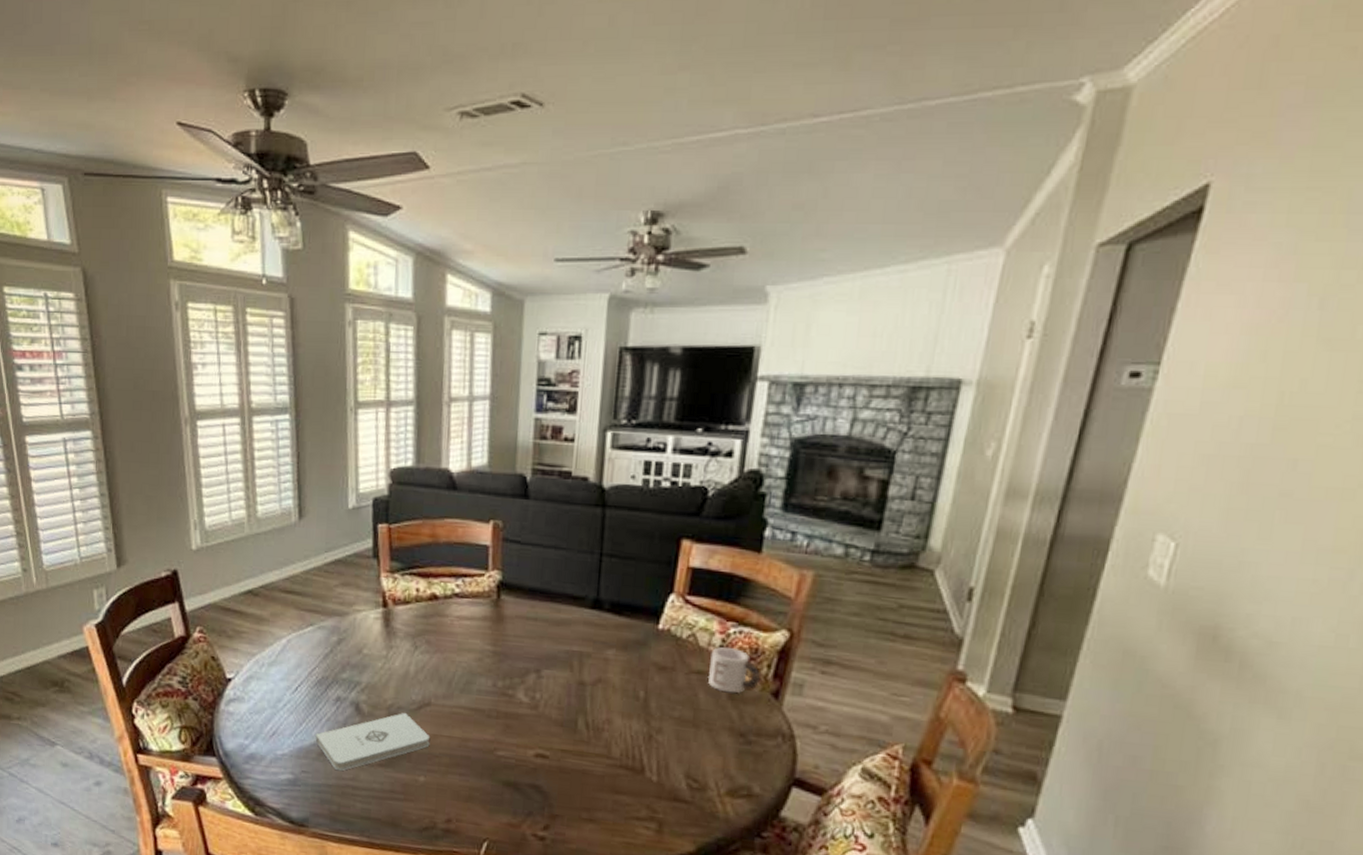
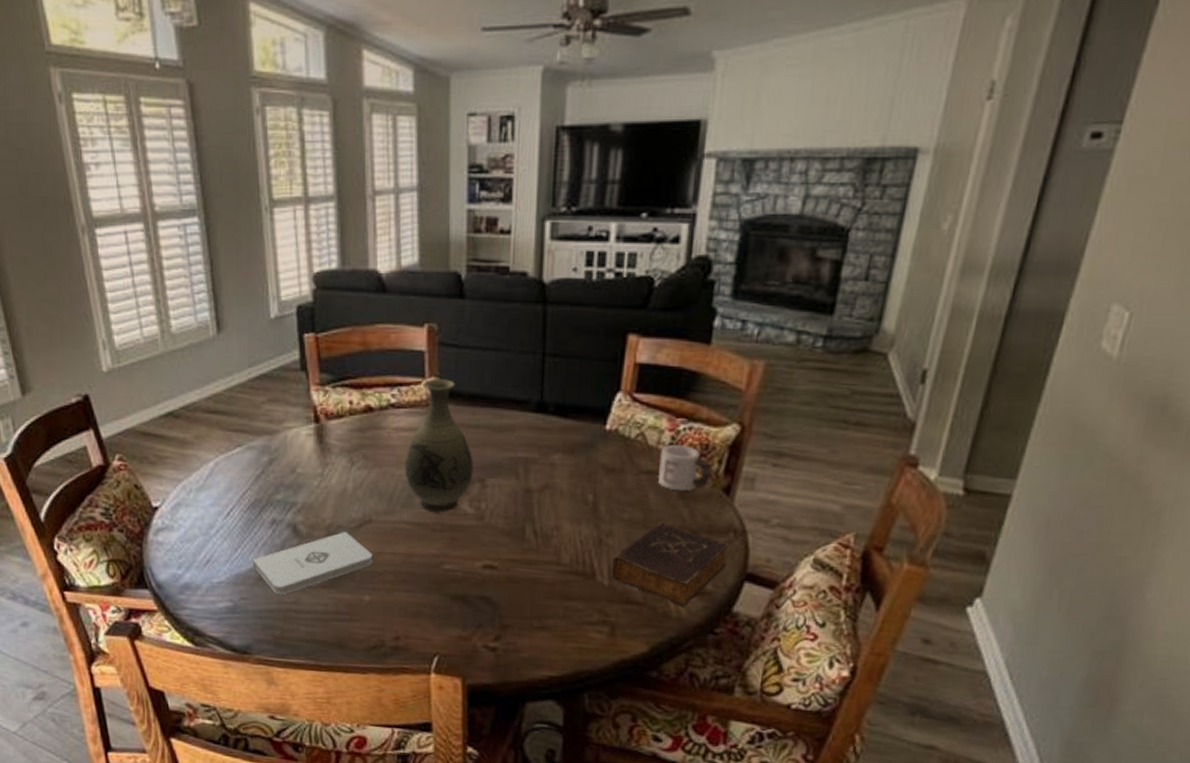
vase: none [464,572,531,700] -> present [405,379,474,512]
book: none [661,721,777,808] -> present [612,521,729,607]

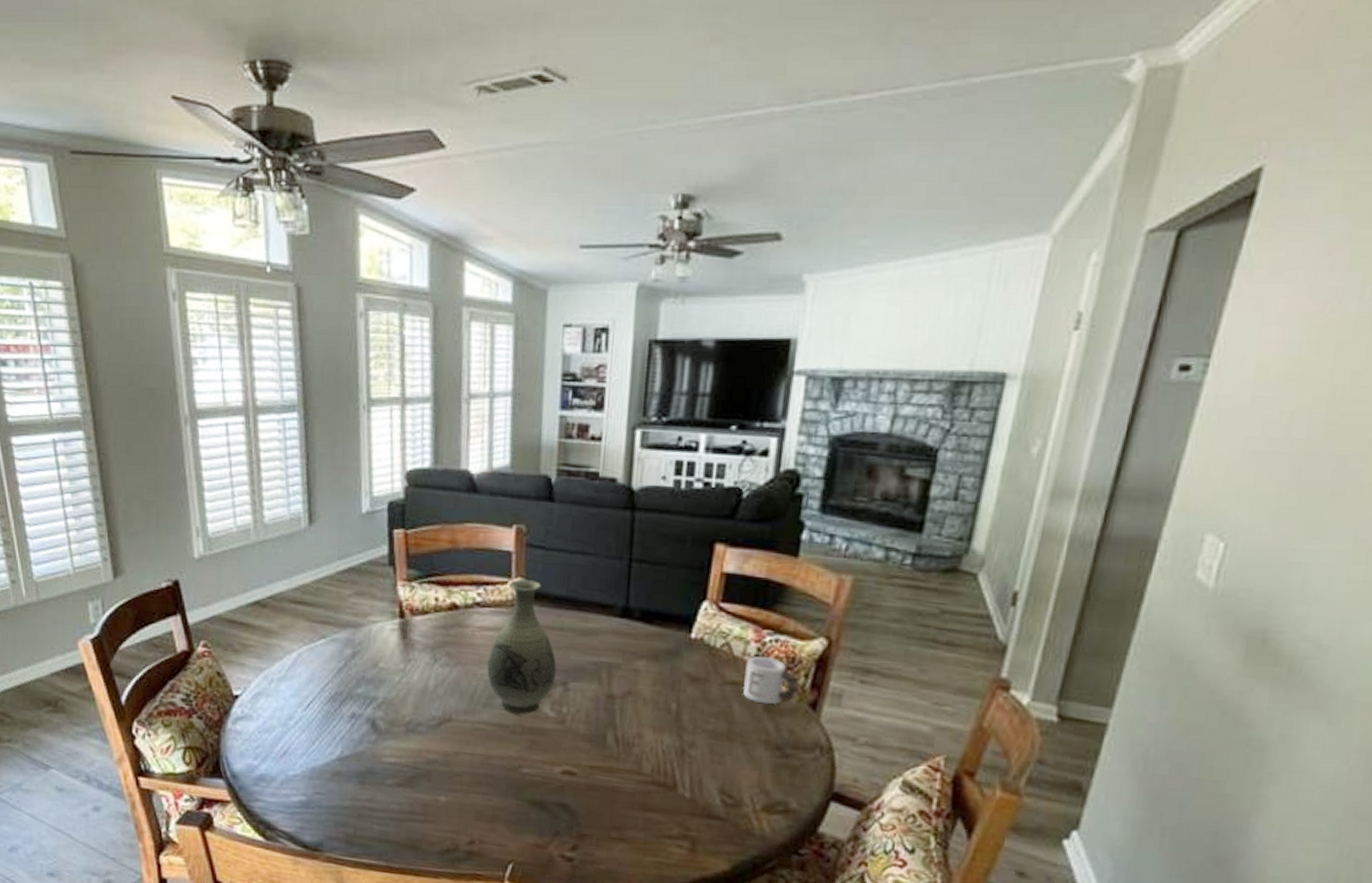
notepad: present [252,531,373,596] -> none [329,728,451,792]
book: present [612,521,729,607] -> none [694,734,815,824]

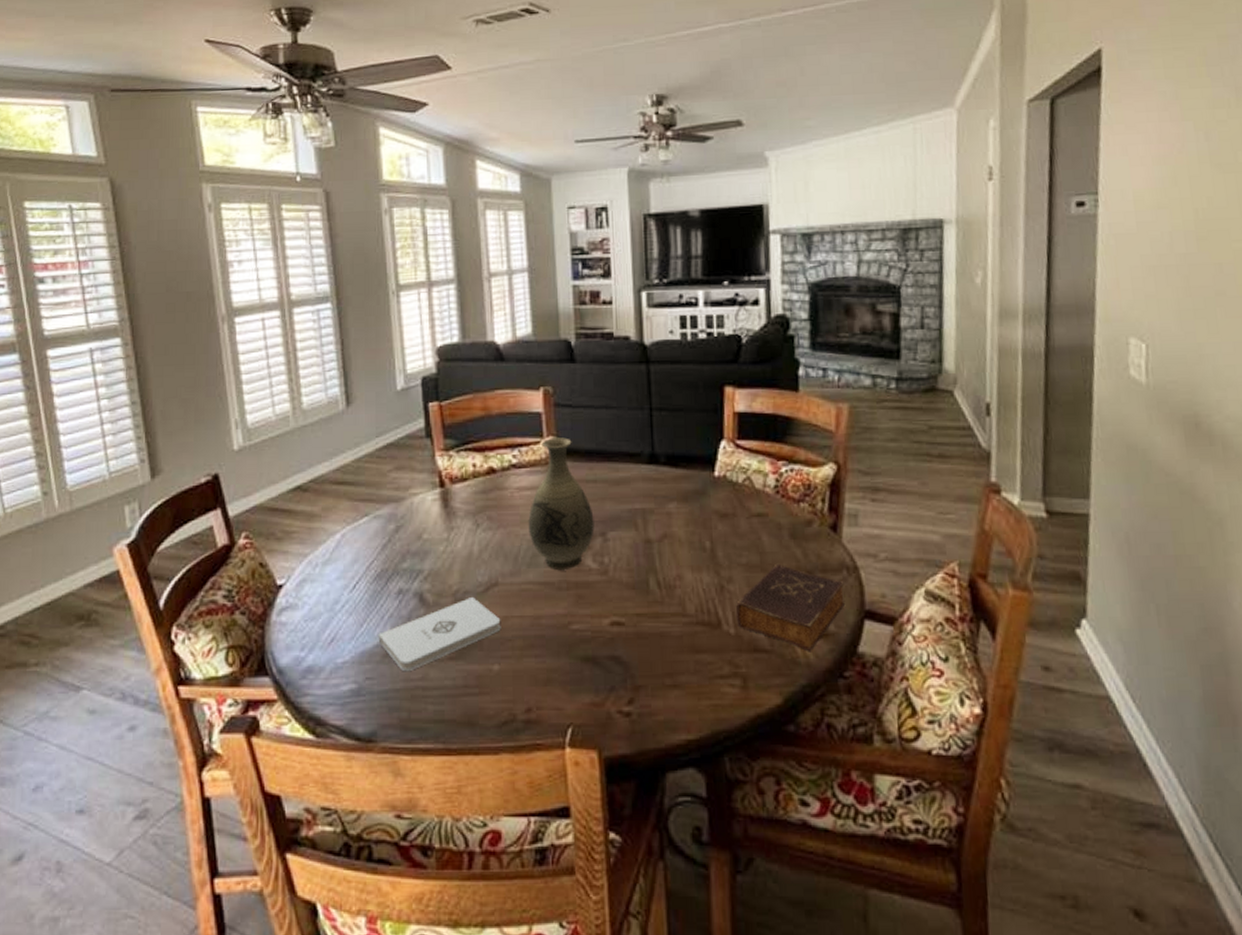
notepad: none [329,728,451,792] -> present [378,596,501,672]
book: none [694,734,815,824] -> present [736,563,845,651]
mug: present [742,656,798,705] -> none [767,487,818,532]

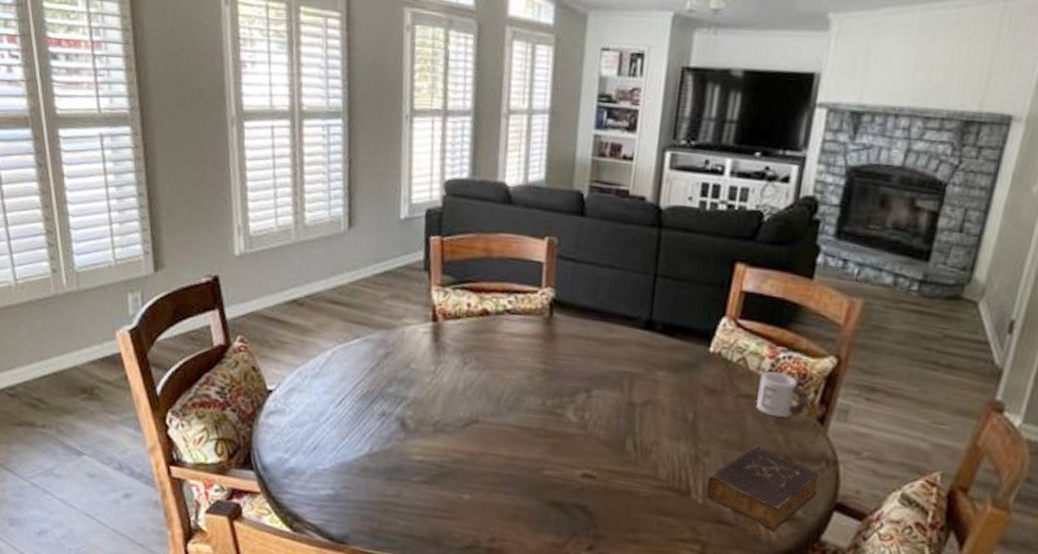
notepad: present [378,596,501,672] -> none [358,428,476,488]
vase: present [528,437,595,569] -> none [514,289,581,419]
mug: none [767,487,818,532] -> present [756,371,808,418]

